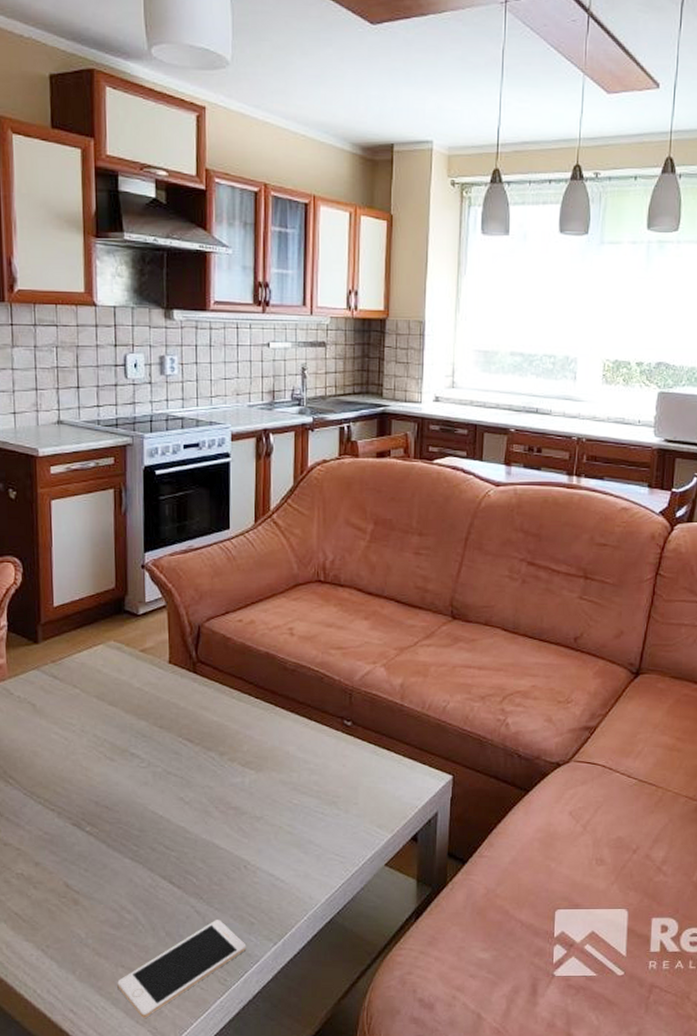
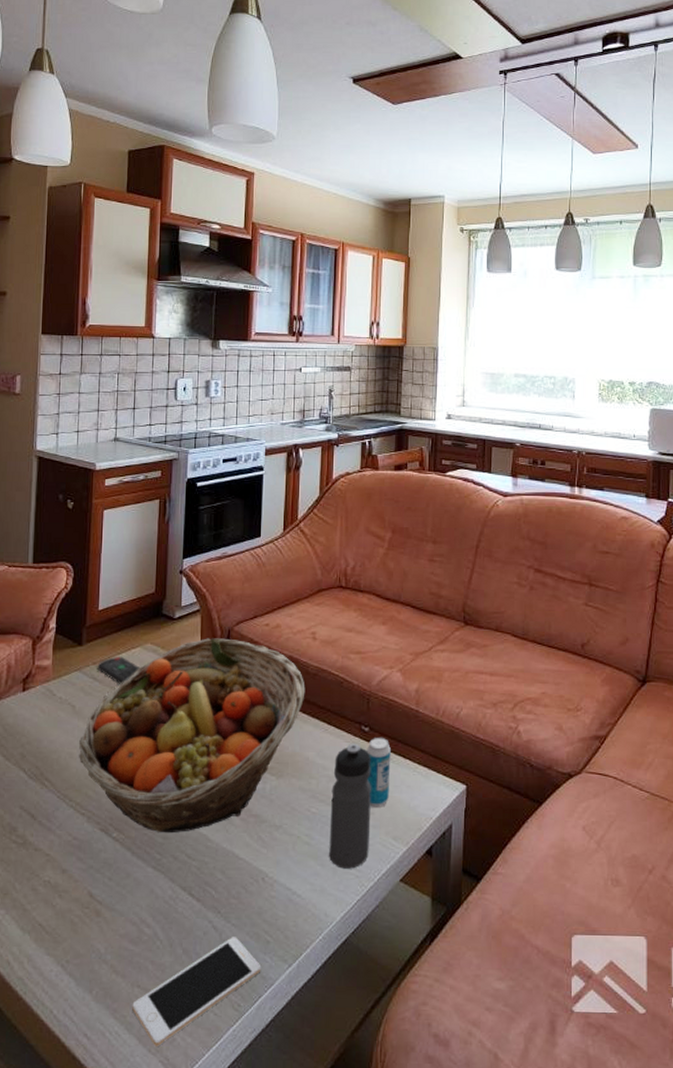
fruit basket: none [43,635,284,826] -> present [79,638,305,834]
remote control: none [56,654,103,683] -> present [97,656,140,685]
water bottle: none [312,738,355,855] -> present [329,744,371,869]
beverage can: none [349,731,375,798] -> present [367,737,391,807]

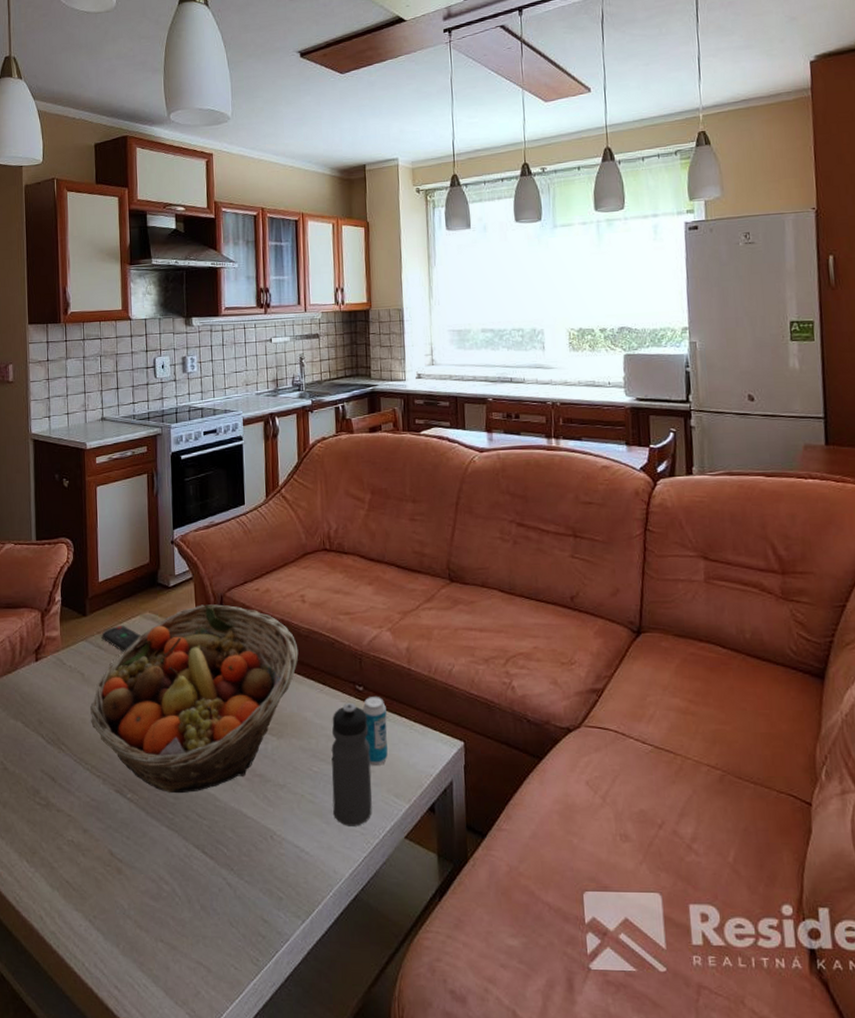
cell phone: present [132,937,262,1046] -> none [157,893,277,999]

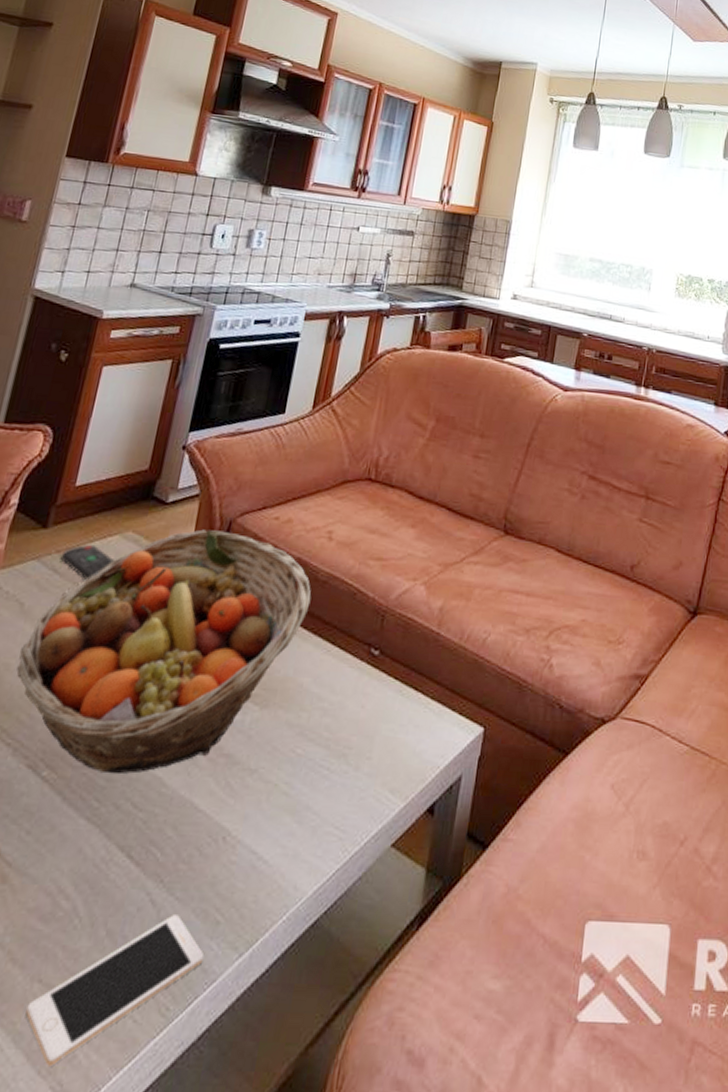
cell phone: none [157,893,277,999] -> present [25,915,204,1066]
water bottle: present [331,703,372,826] -> none [309,670,377,829]
beverage can: present [362,696,388,765] -> none [367,663,402,751]

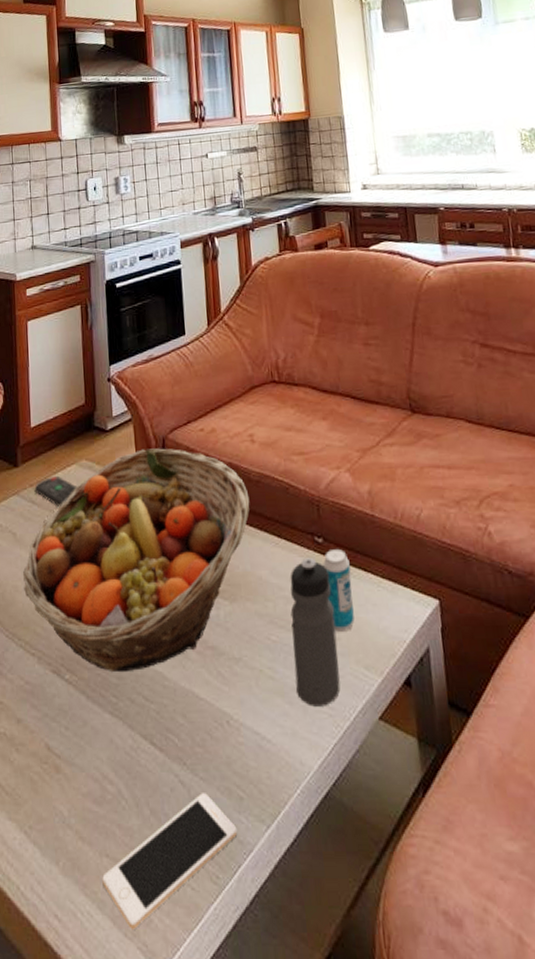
water bottle: none [309,670,377,829] -> present [290,558,341,707]
beverage can: none [367,663,402,751] -> present [323,548,355,632]

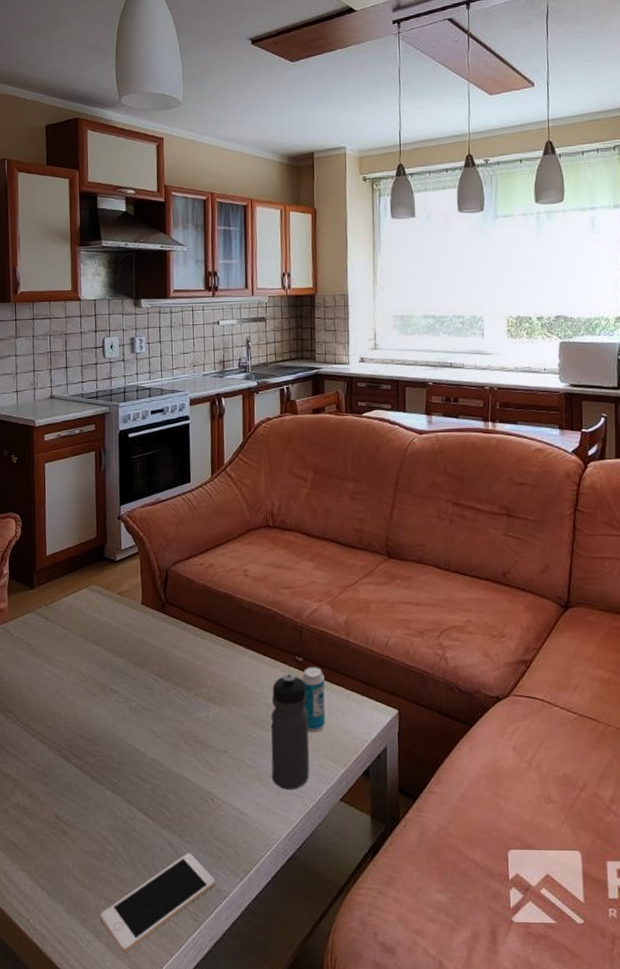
fruit basket: present [23,448,250,673] -> none [37,578,241,759]
remote control: present [34,475,77,508] -> none [48,597,87,624]

